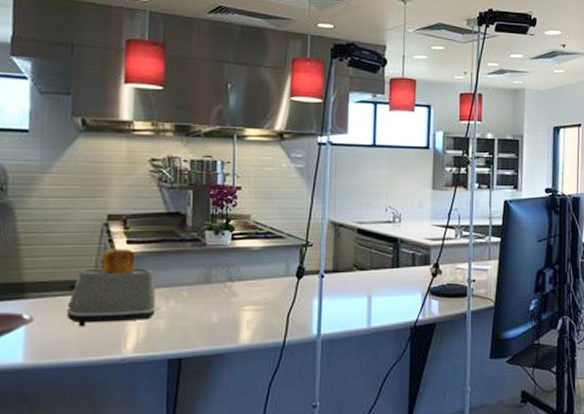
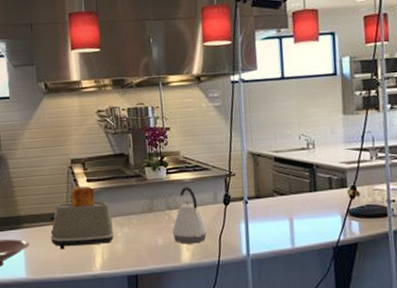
kettle: none [231,256,274,322] -> present [172,186,208,244]

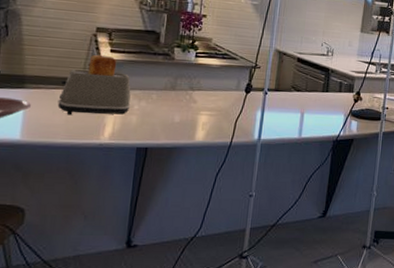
kettle: present [172,186,208,244] -> none [190,71,226,125]

